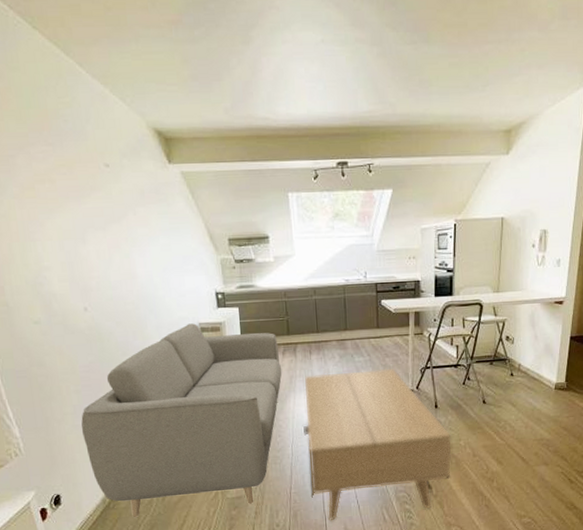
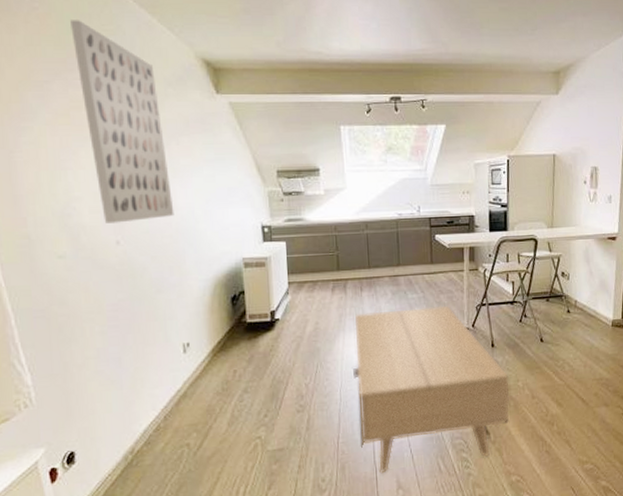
wall art: none [29,93,135,291] -> present [70,20,175,224]
sofa: present [81,323,282,517] -> none [105,258,331,476]

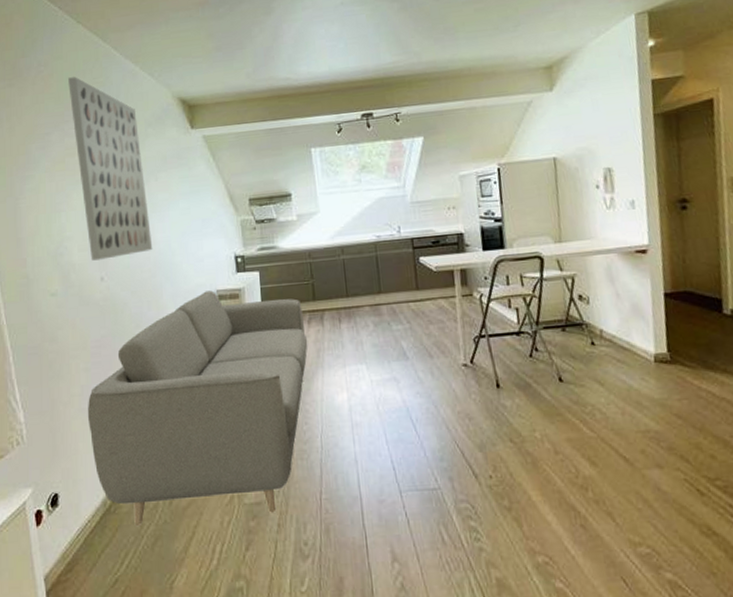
sofa: none [105,258,331,476] -> present [88,290,308,526]
coffee table: present [353,305,510,474] -> none [334,337,527,541]

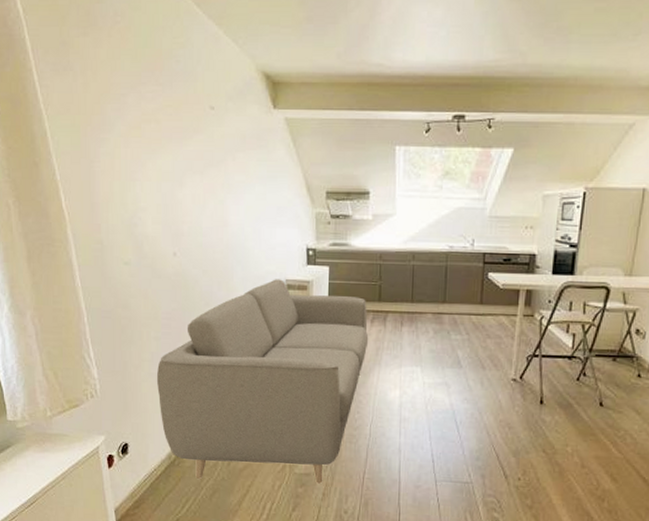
wall art: present [68,76,153,261] -> none [147,33,226,235]

